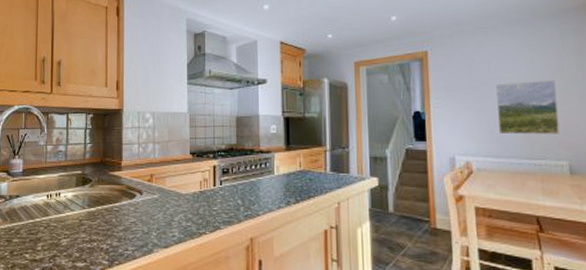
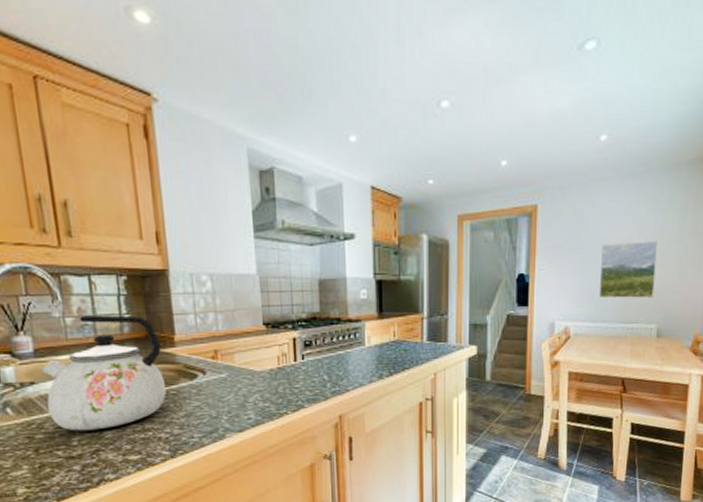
kettle: none [25,144,112,238] -> present [41,315,167,431]

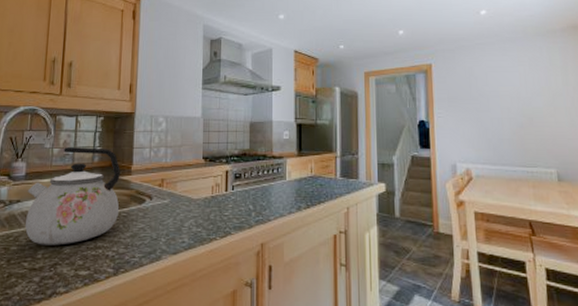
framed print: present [598,241,658,299] -> none [493,94,549,144]

